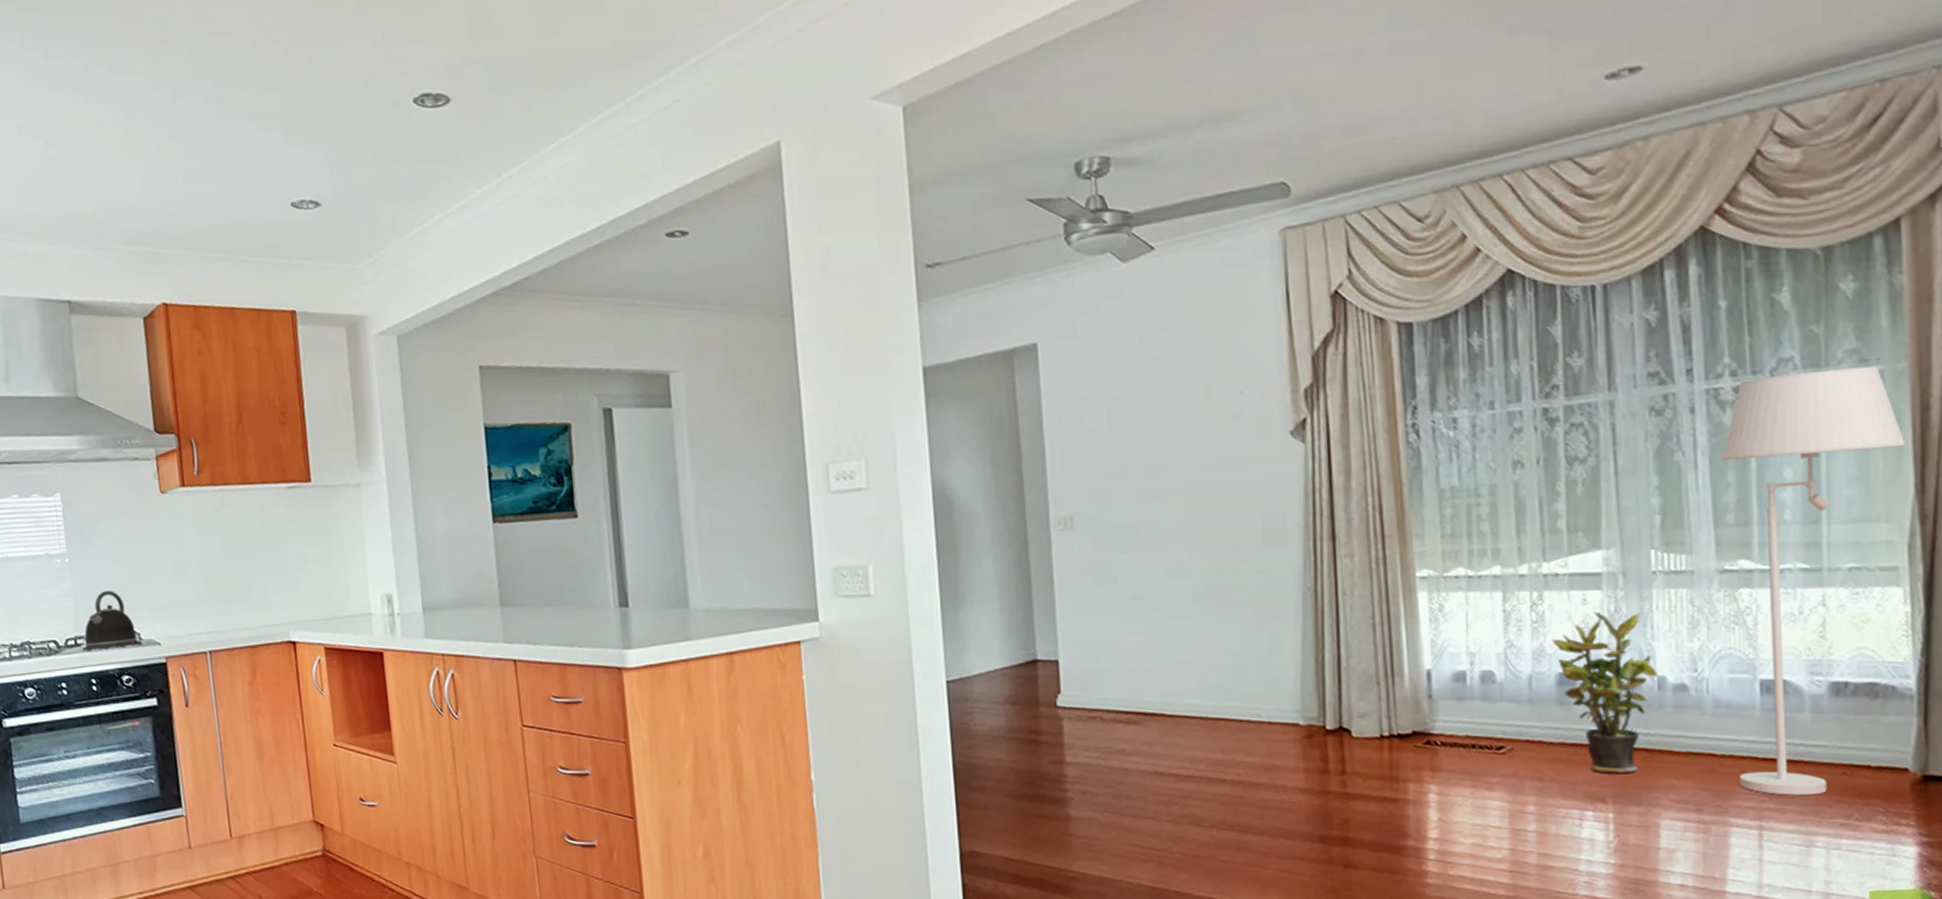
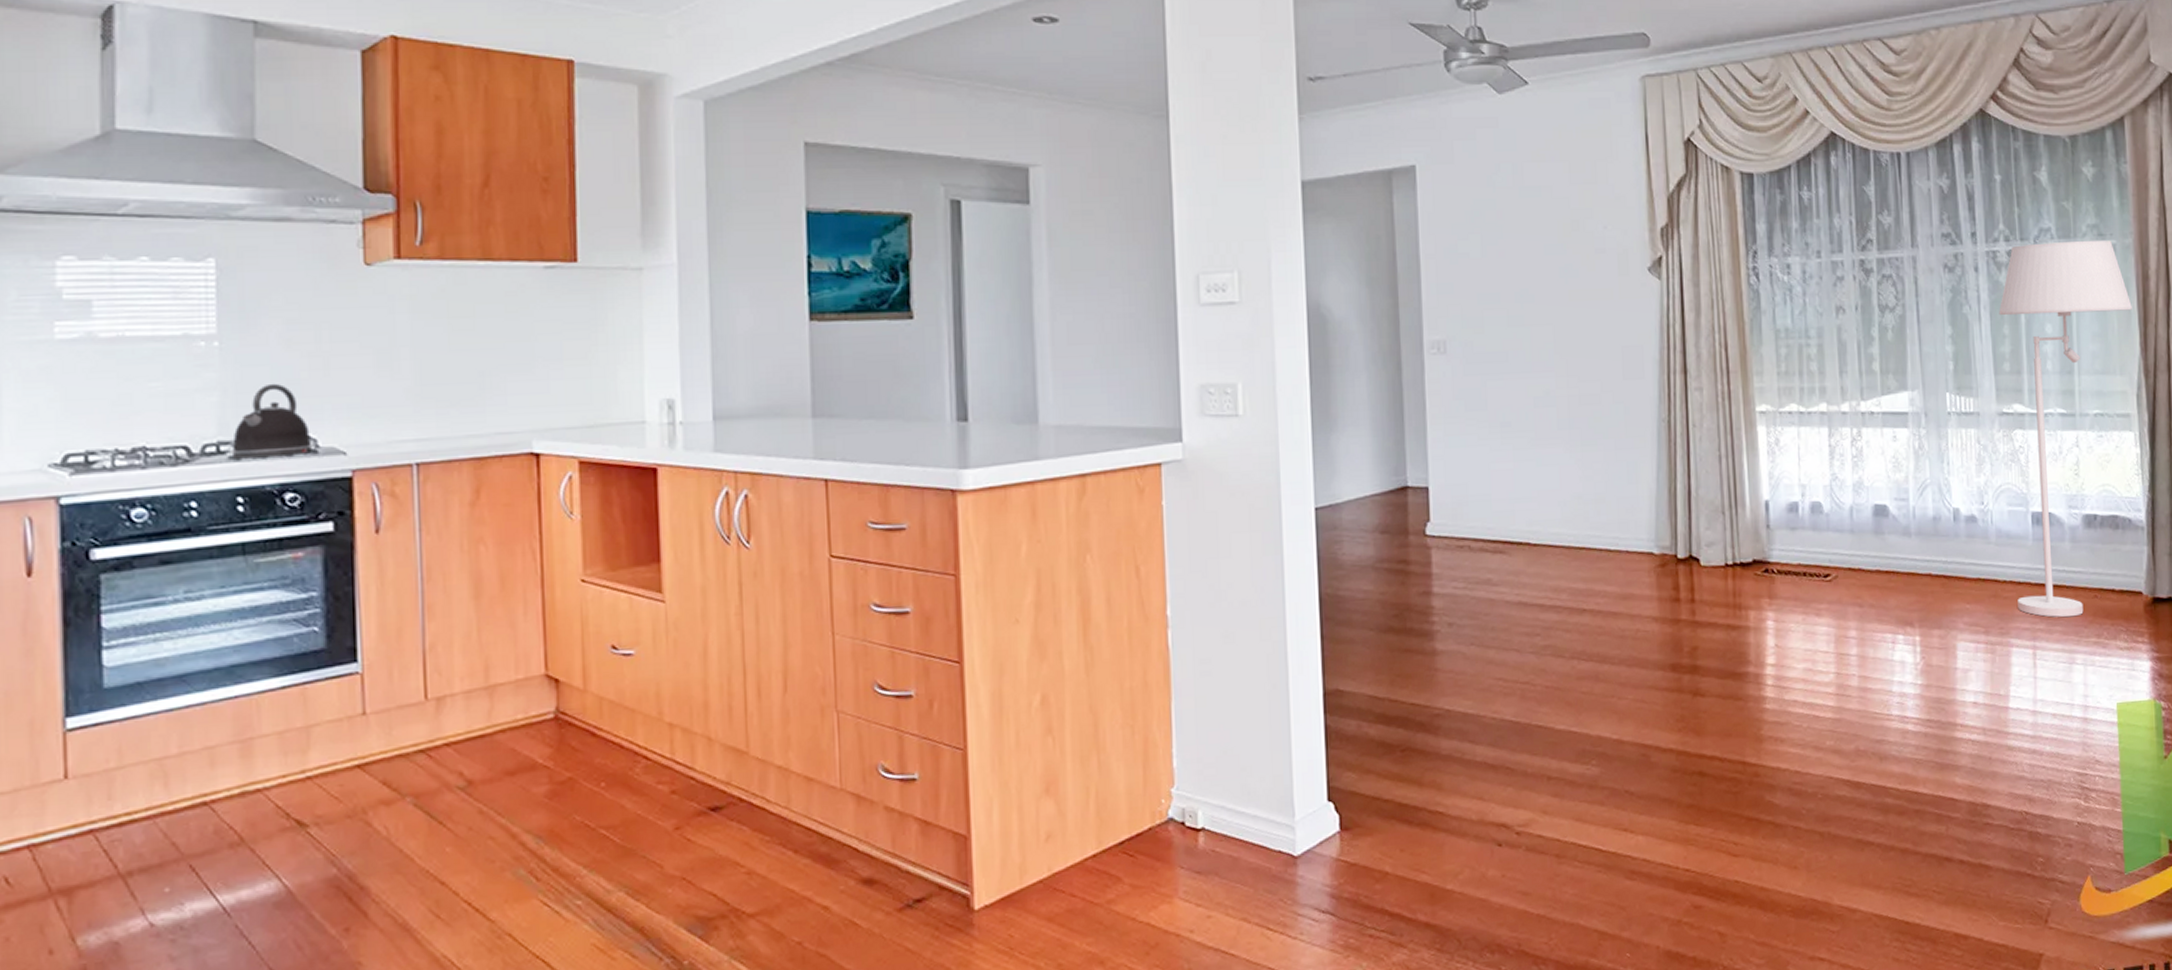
potted plant: present [1553,612,1658,775] -> none [1869,448,1953,600]

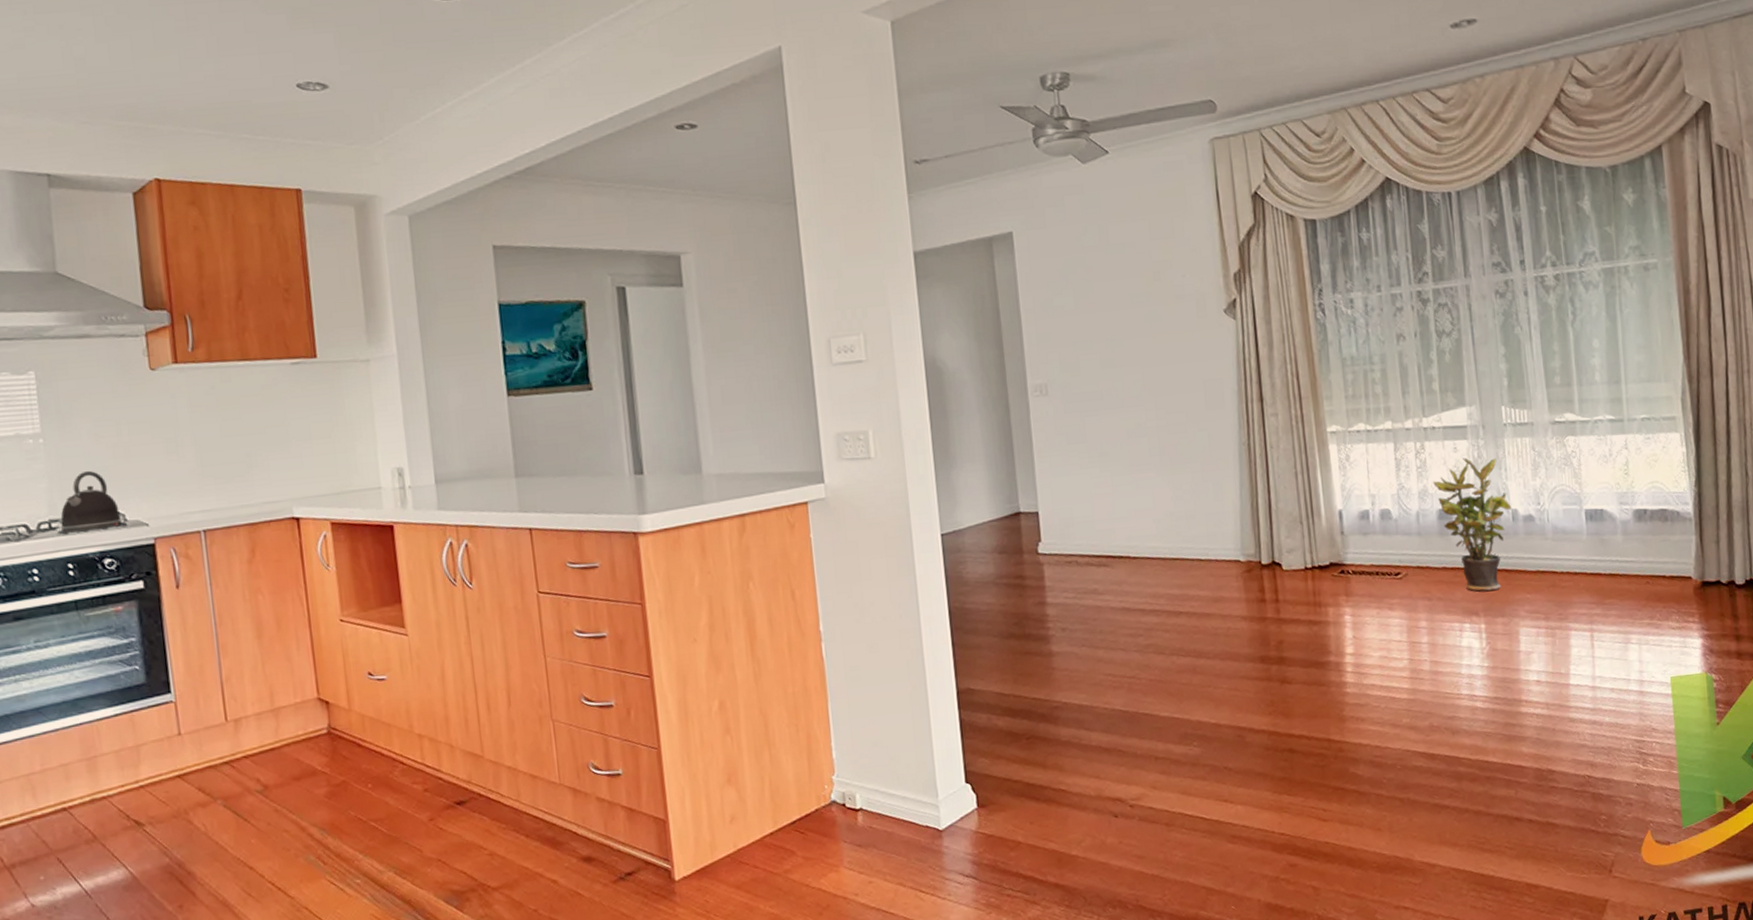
potted plant: none [1869,448,1953,600] -> present [1433,458,1512,592]
floor lamp: present [1999,240,2132,618] -> none [1548,260,1675,603]

